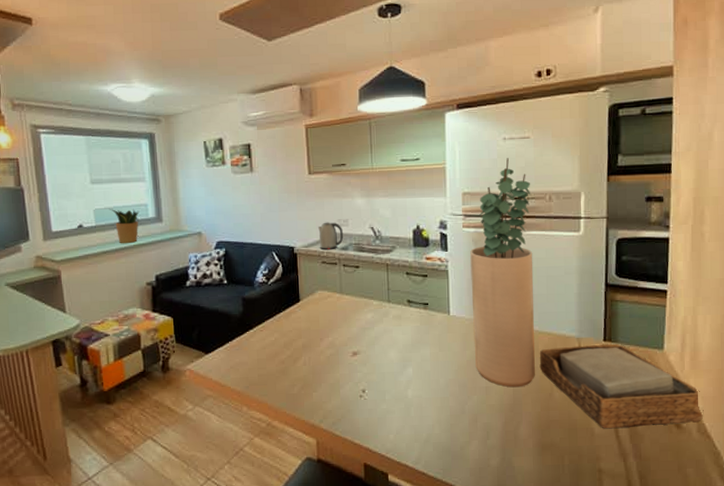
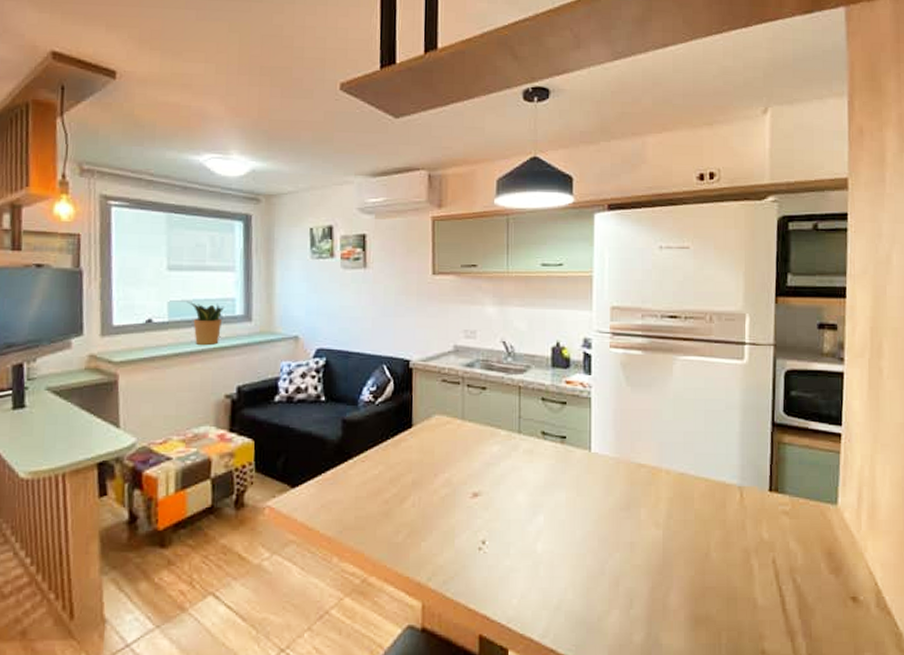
kettle: present [318,222,344,251] -> none [440,332,470,367]
vase: present [470,158,535,388] -> none [617,269,690,544]
napkin holder: present [539,343,704,429] -> none [694,495,884,600]

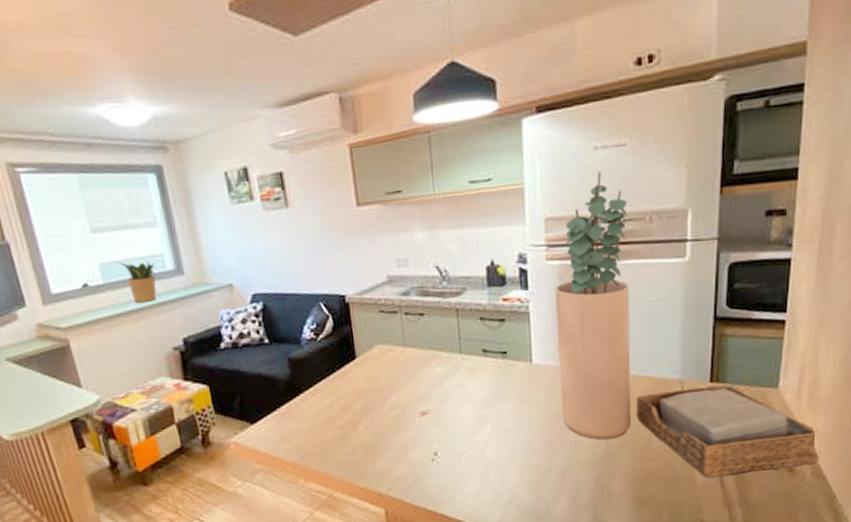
vase: none [617,269,690,544] -> present [555,172,631,440]
napkin holder: none [694,495,884,600] -> present [636,384,820,478]

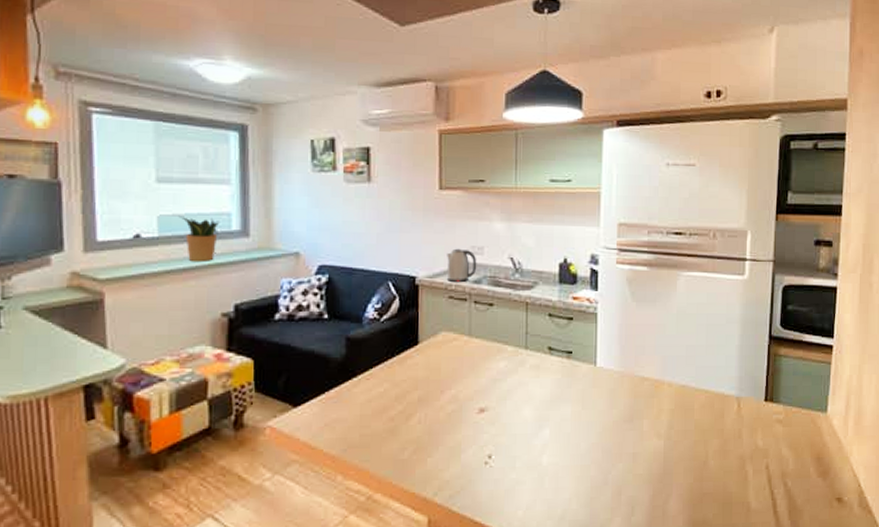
kettle: none [372,263,404,298] -> present [447,248,477,283]
vase: present [555,172,631,440] -> none [622,186,694,454]
napkin holder: present [636,384,820,478] -> none [694,404,866,503]

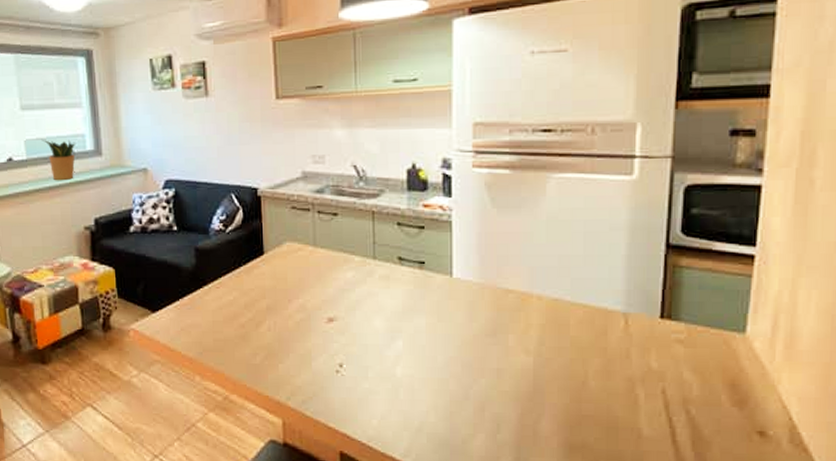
kettle: present [447,248,477,283] -> none [287,158,319,193]

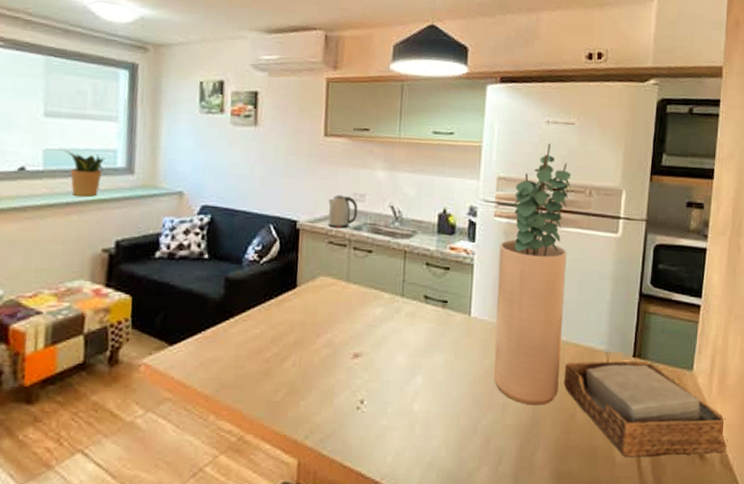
kettle: none [287,158,319,193] -> present [328,194,358,229]
vase: none [481,77,567,372] -> present [494,143,571,406]
napkin holder: none [570,322,800,431] -> present [563,360,728,458]

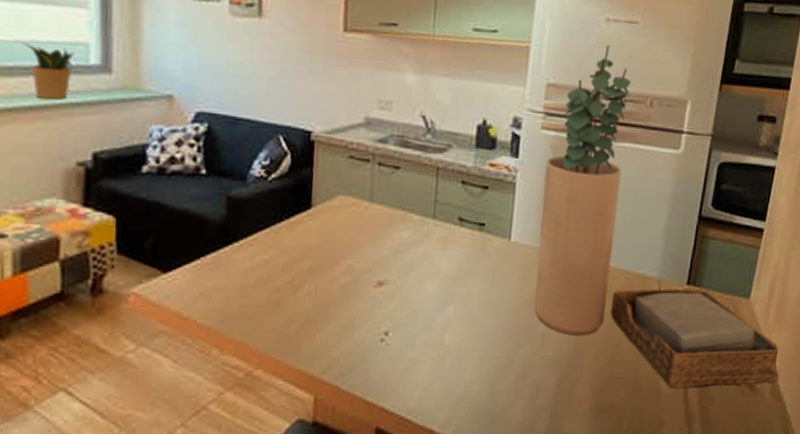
kettle: present [328,194,358,229] -> none [348,101,384,141]

